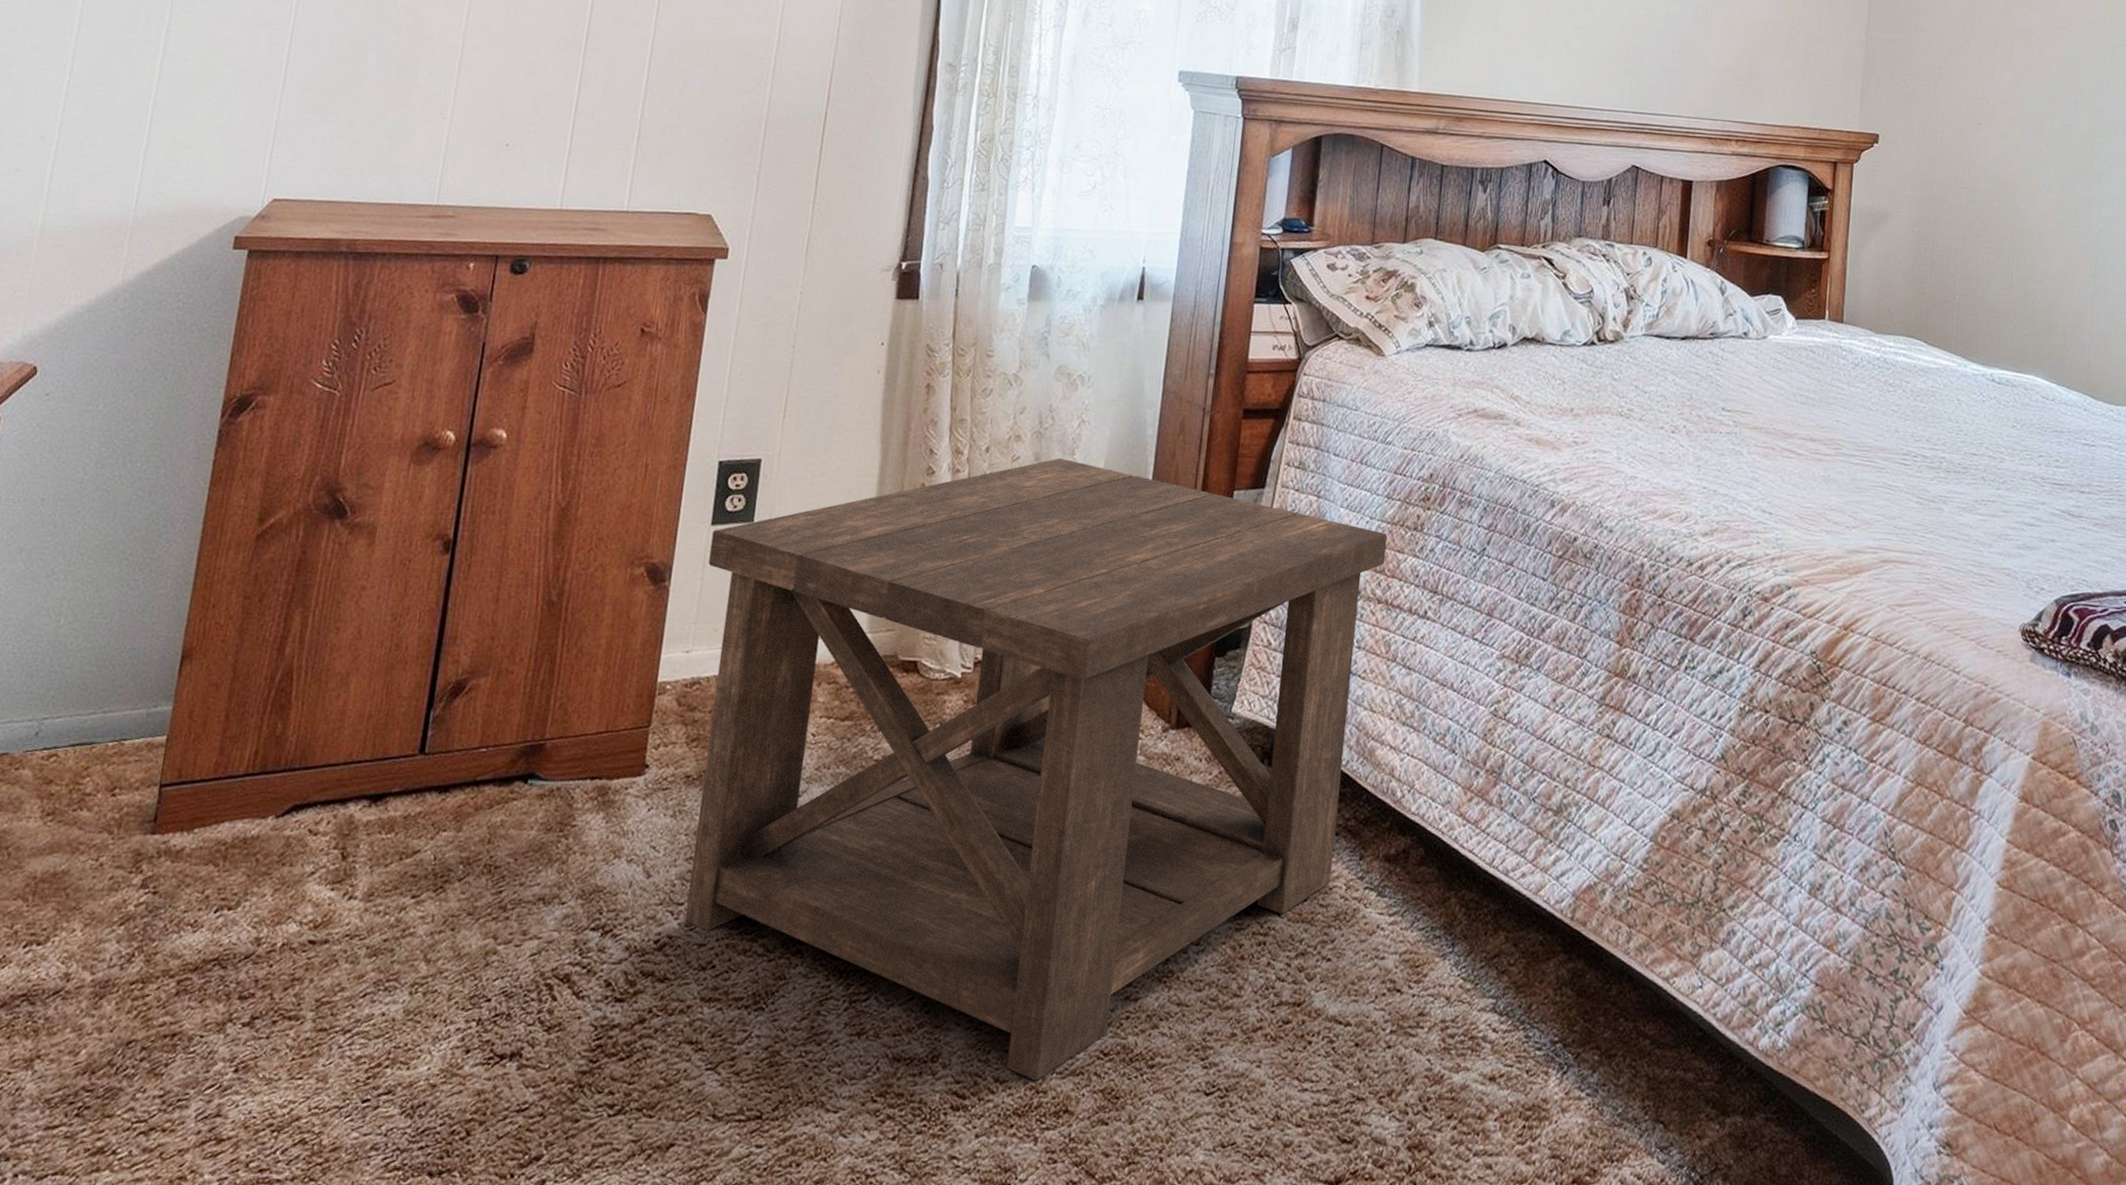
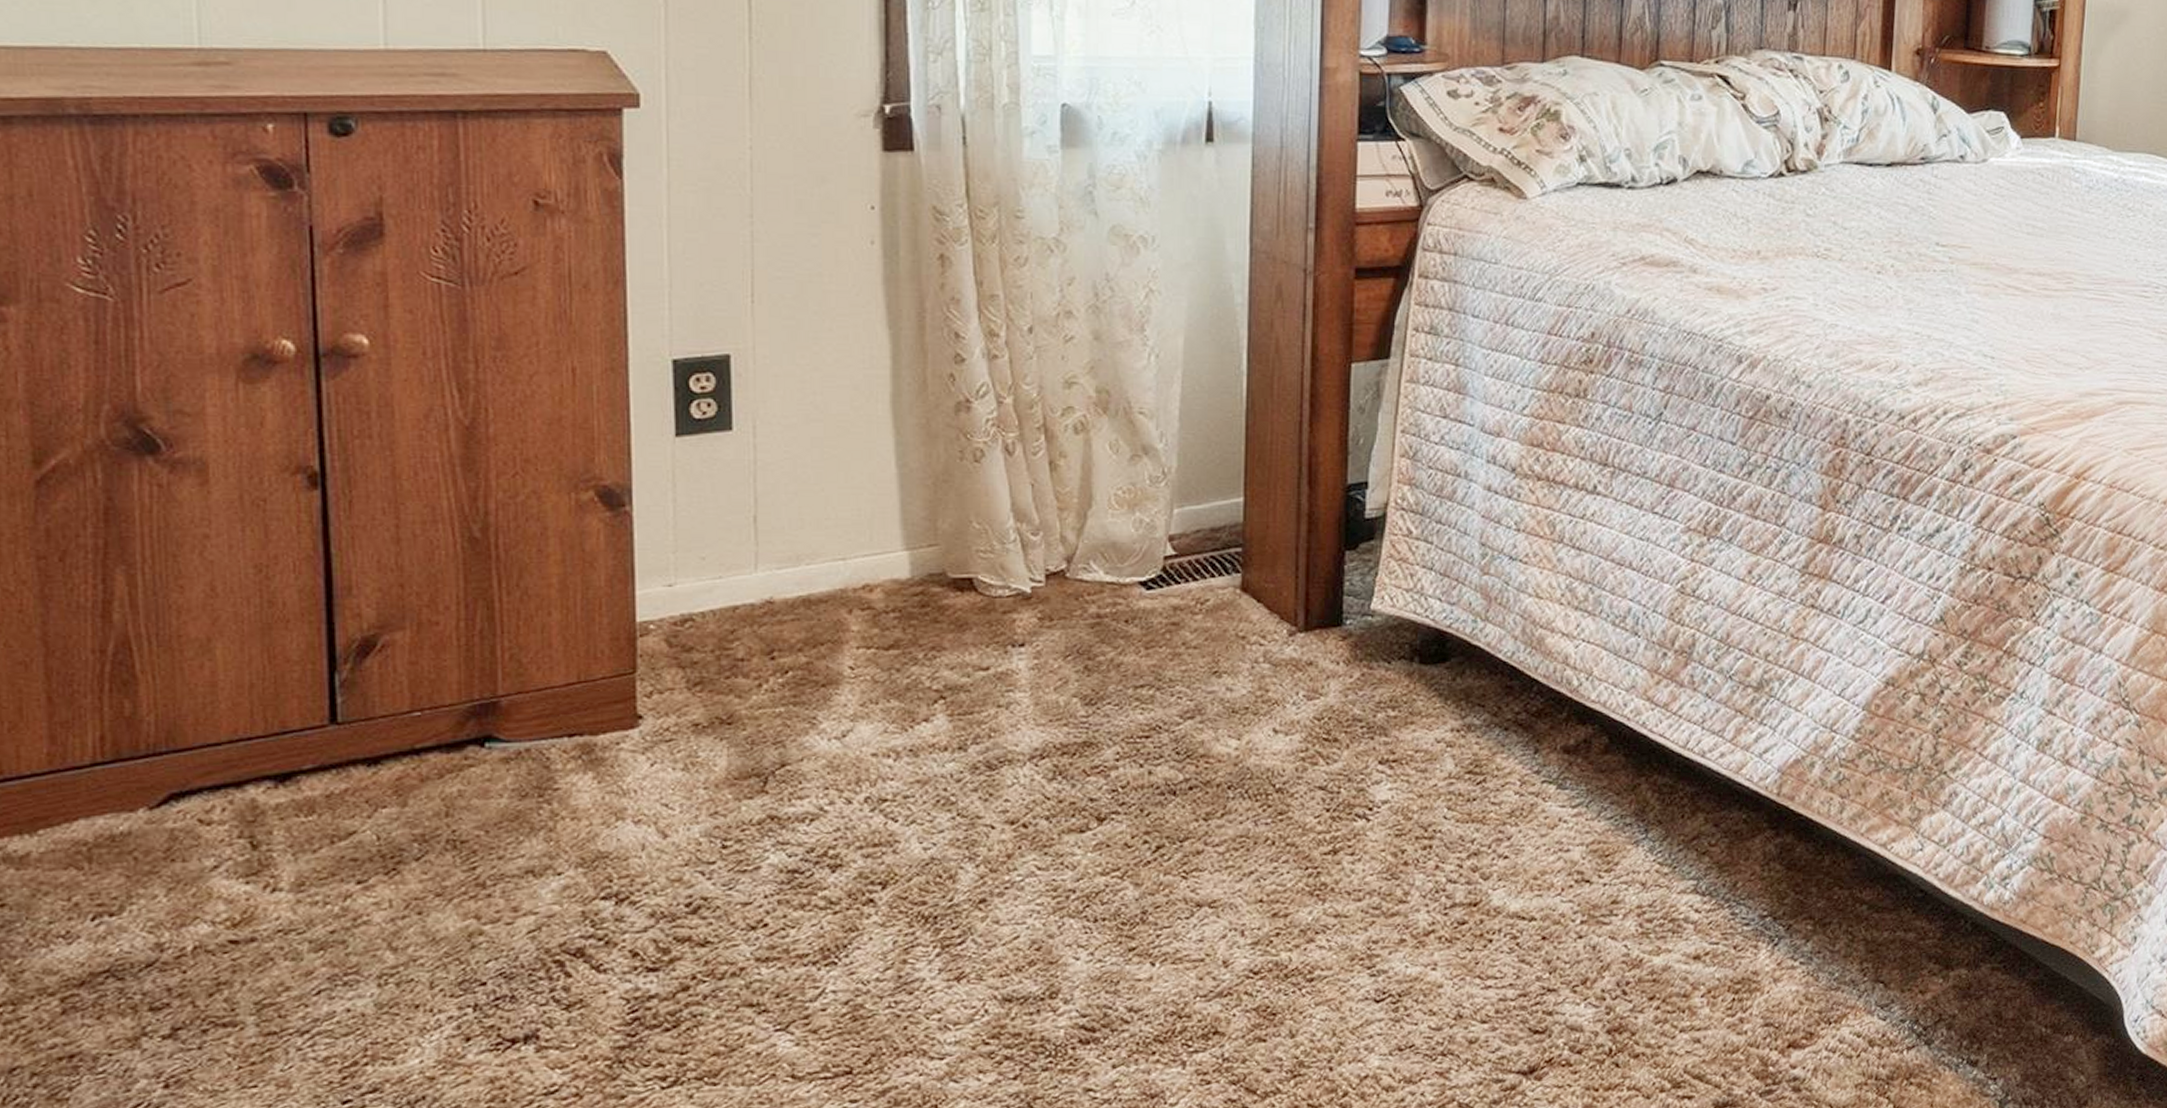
side table: present [684,458,1388,1081] -> none [679,336,1544,1006]

